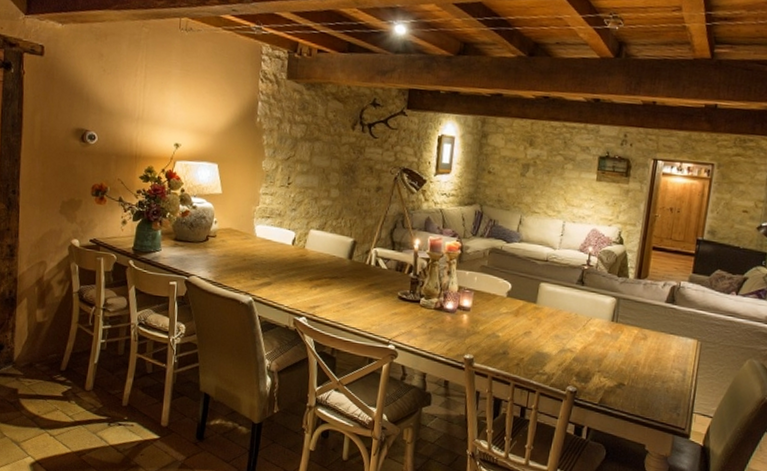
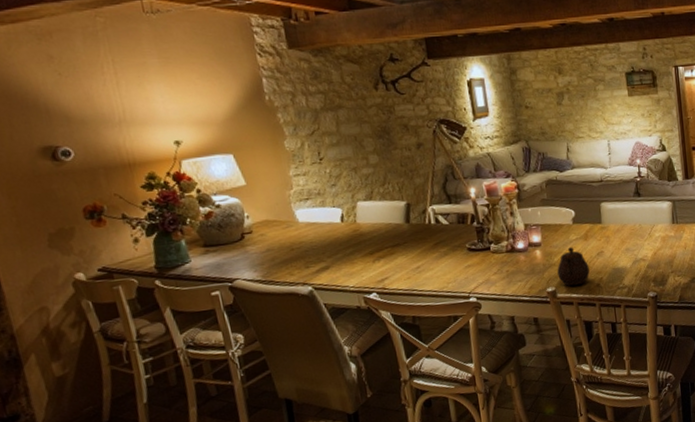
teapot: none [479,319,513,360] -> present [557,247,590,286]

